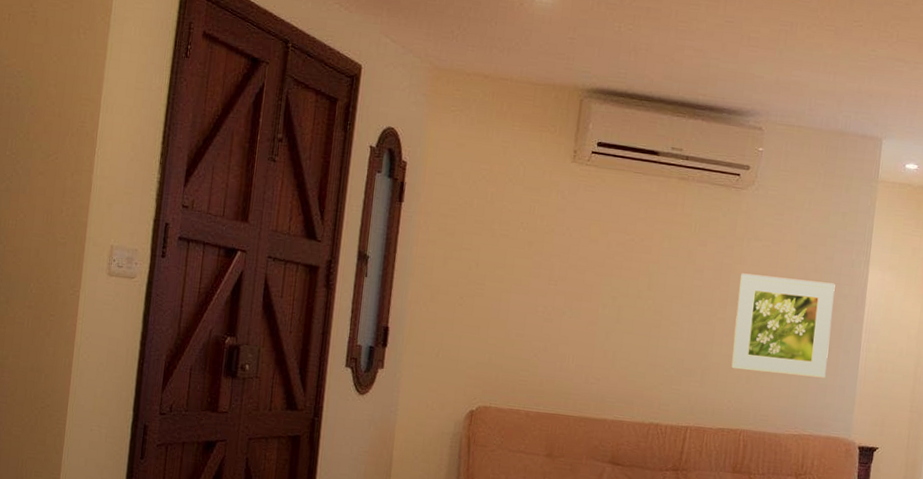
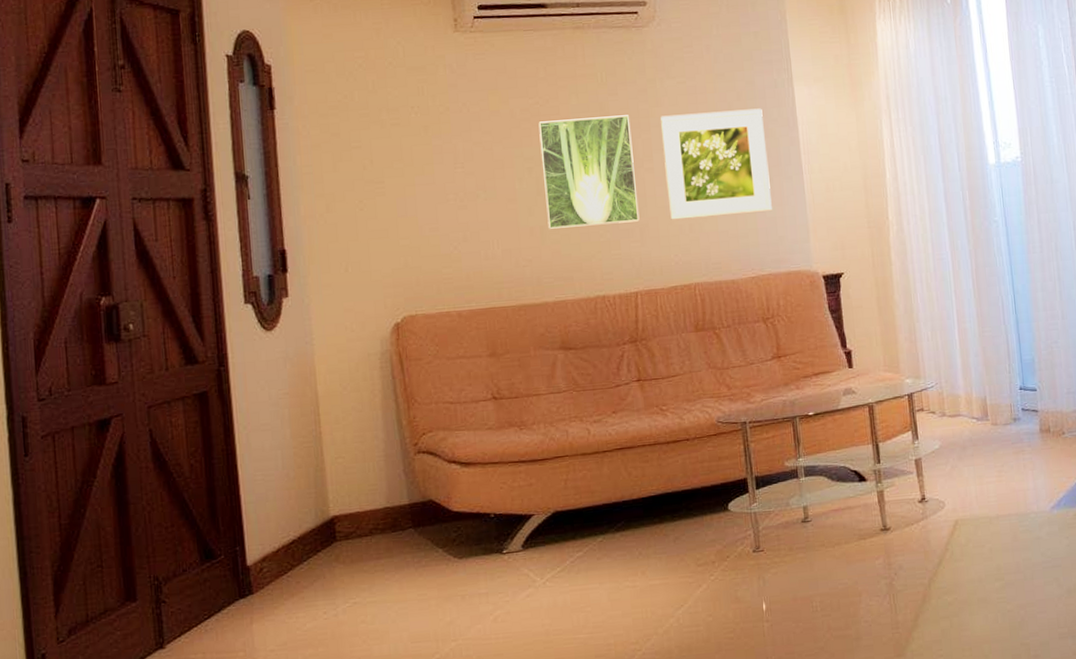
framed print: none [620,257,713,364] -> present [538,115,640,229]

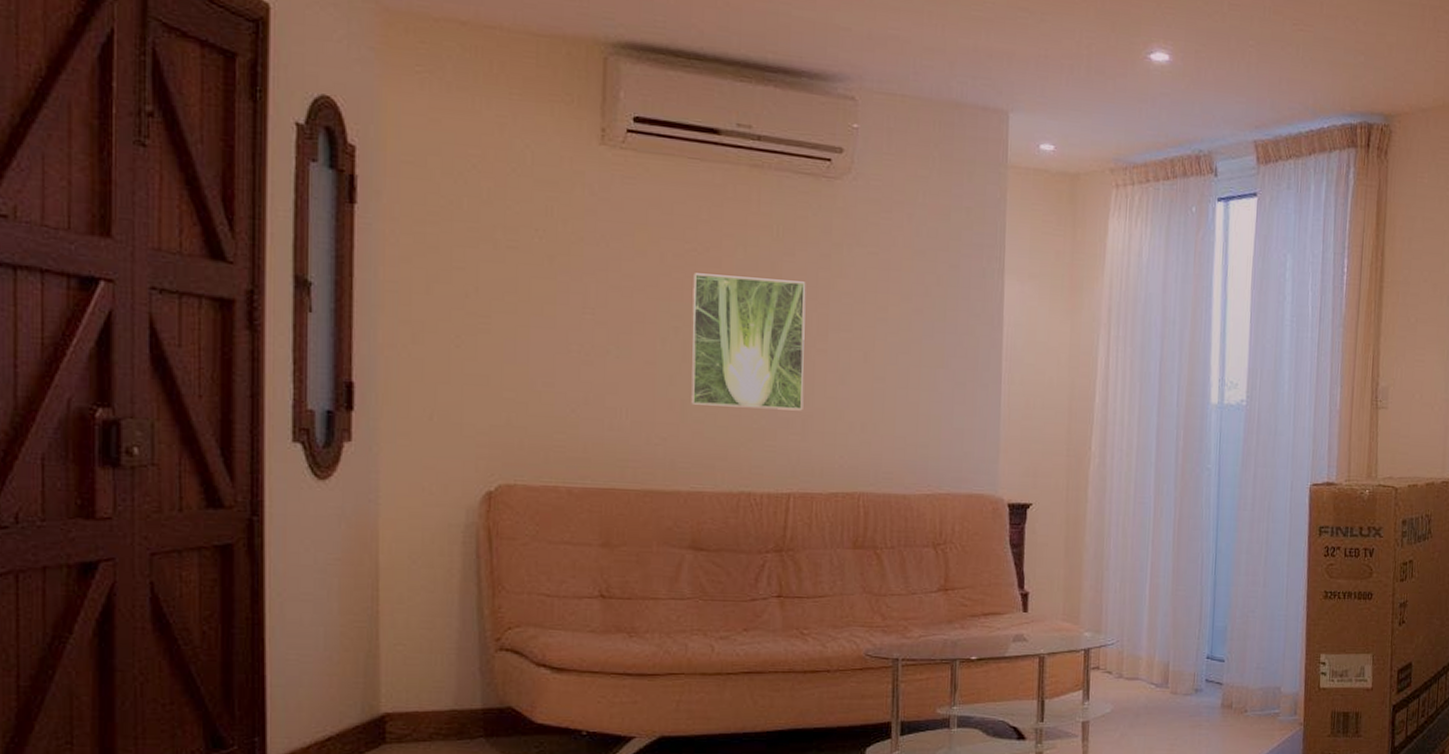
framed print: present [660,108,772,220] -> none [839,289,964,422]

